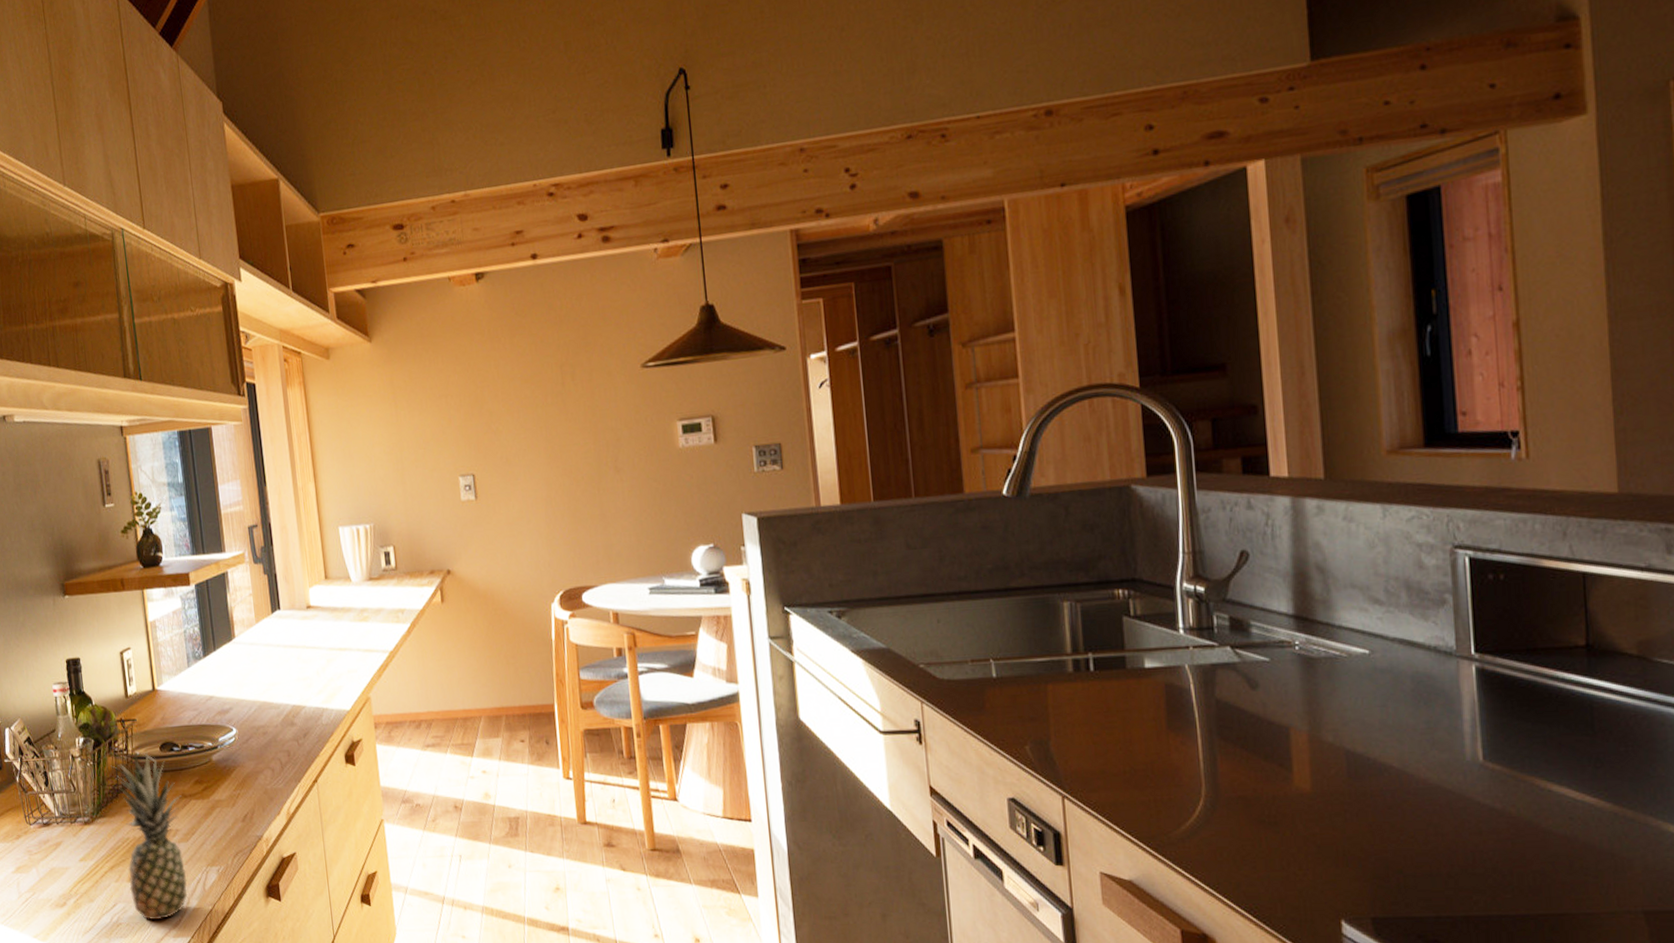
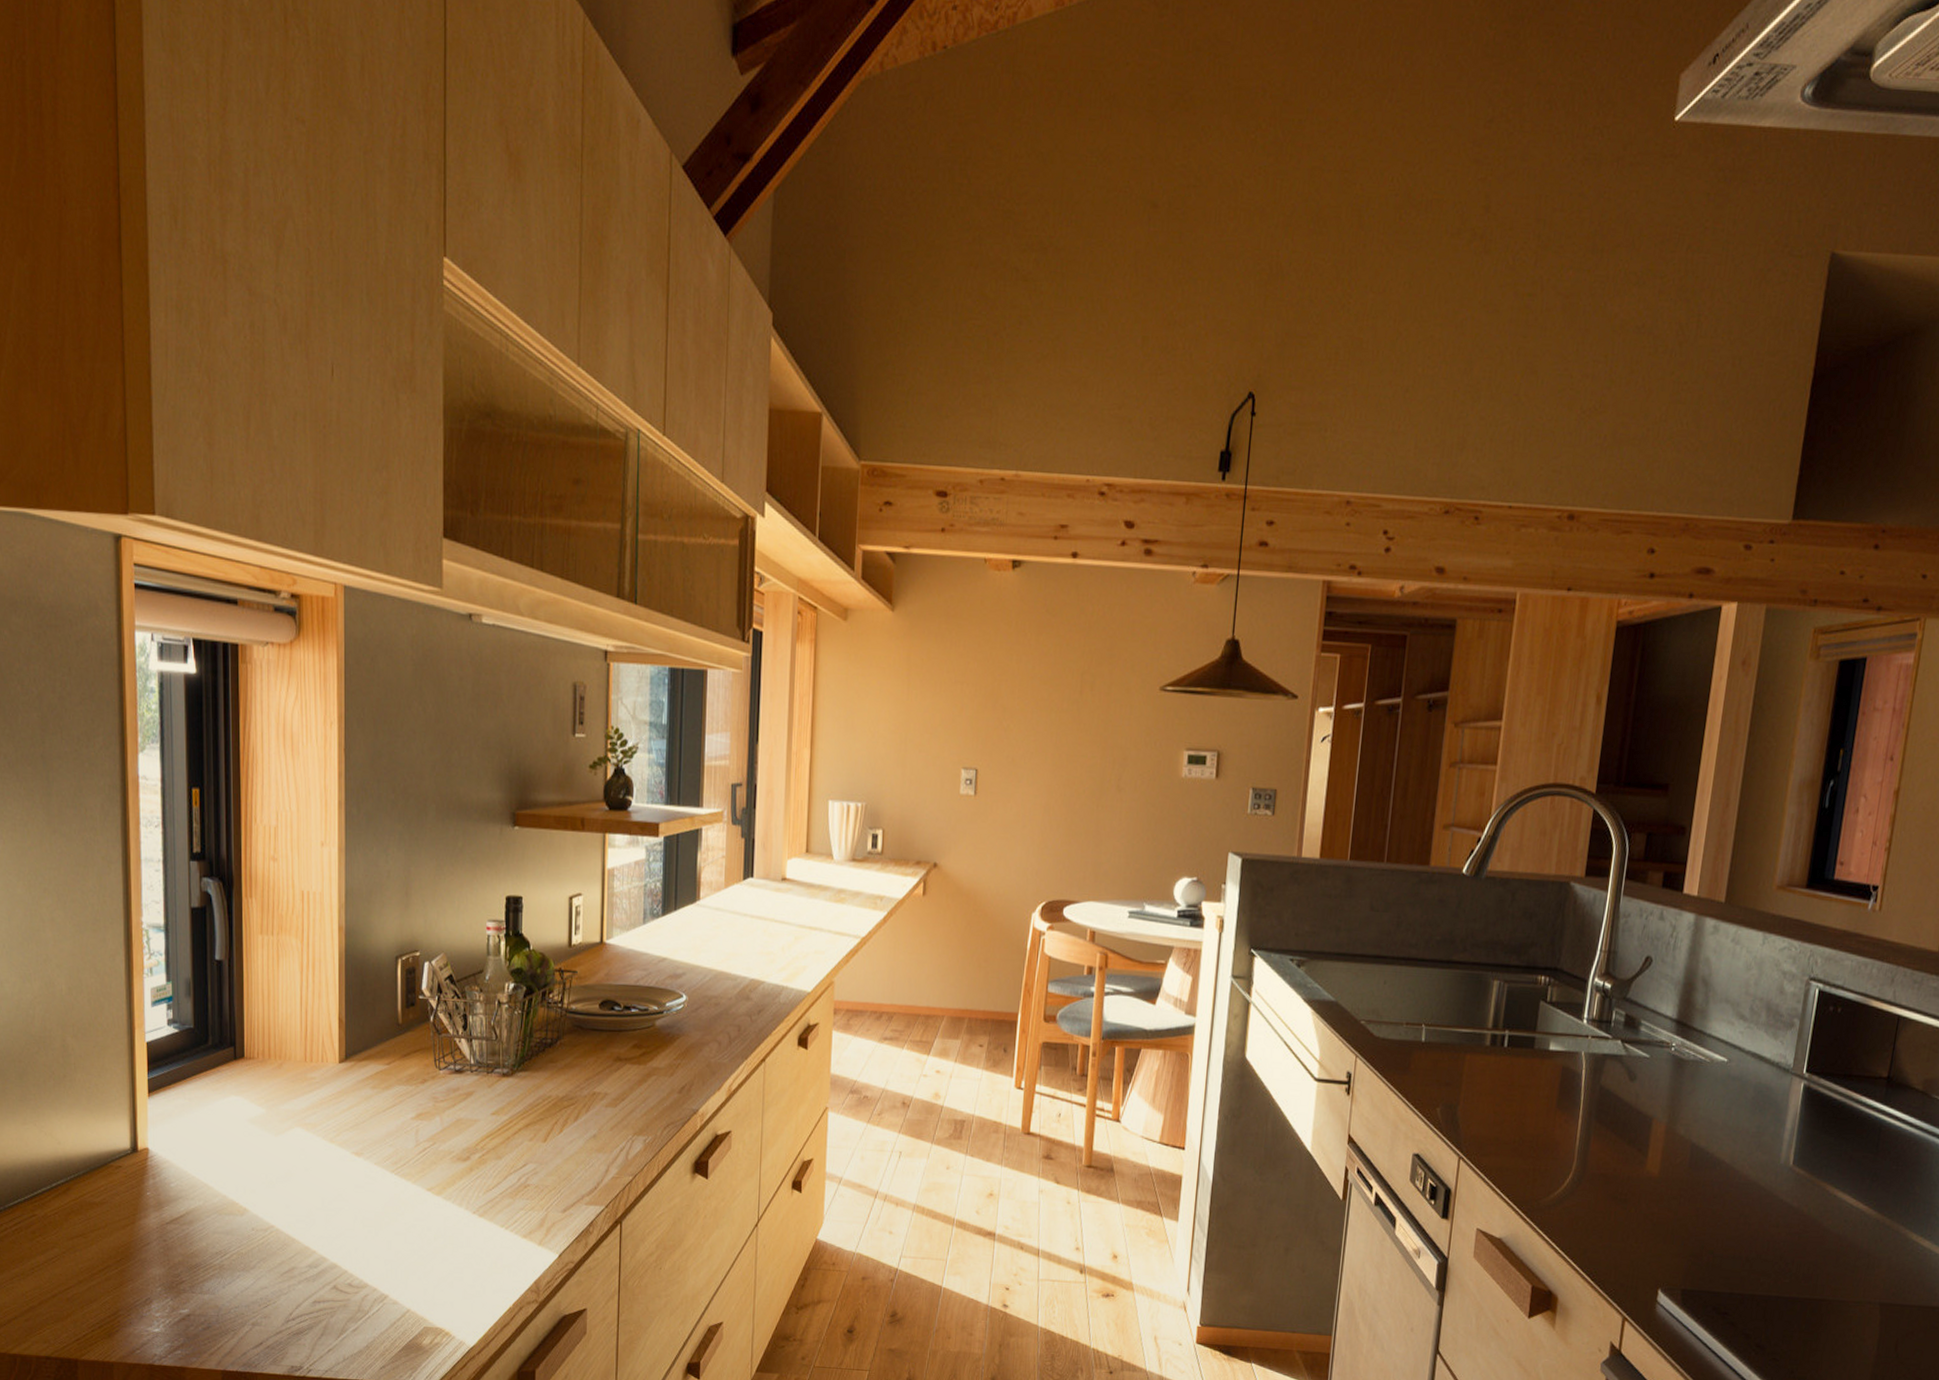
fruit: present [111,750,188,920] -> none [541,1004,617,1185]

